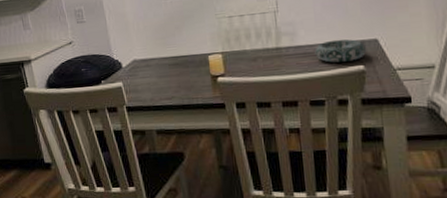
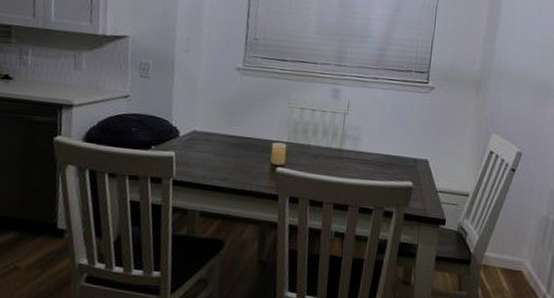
decorative bowl: present [315,39,366,63] -> none [373,152,417,176]

